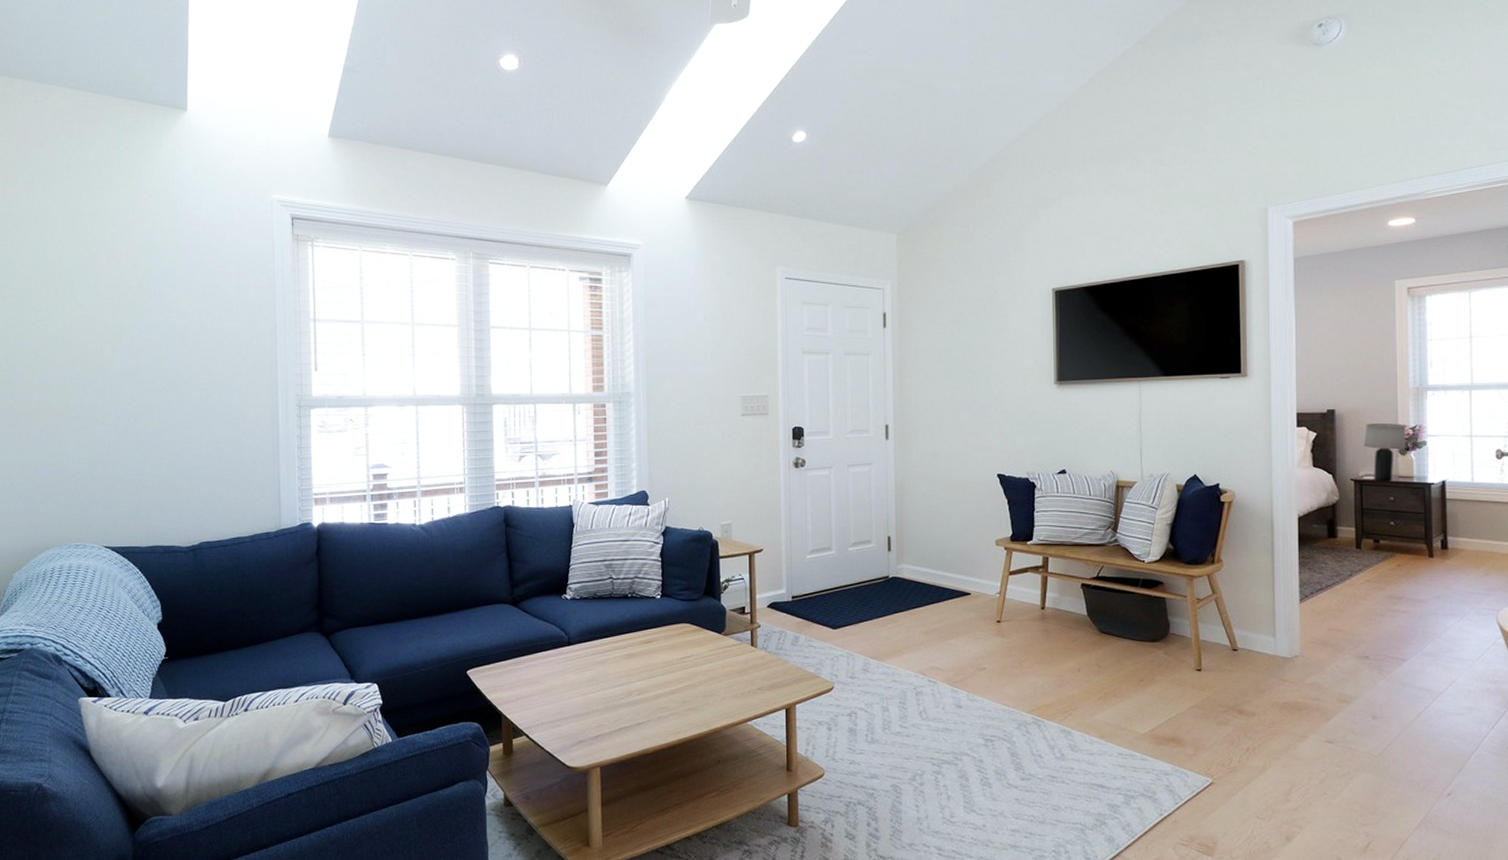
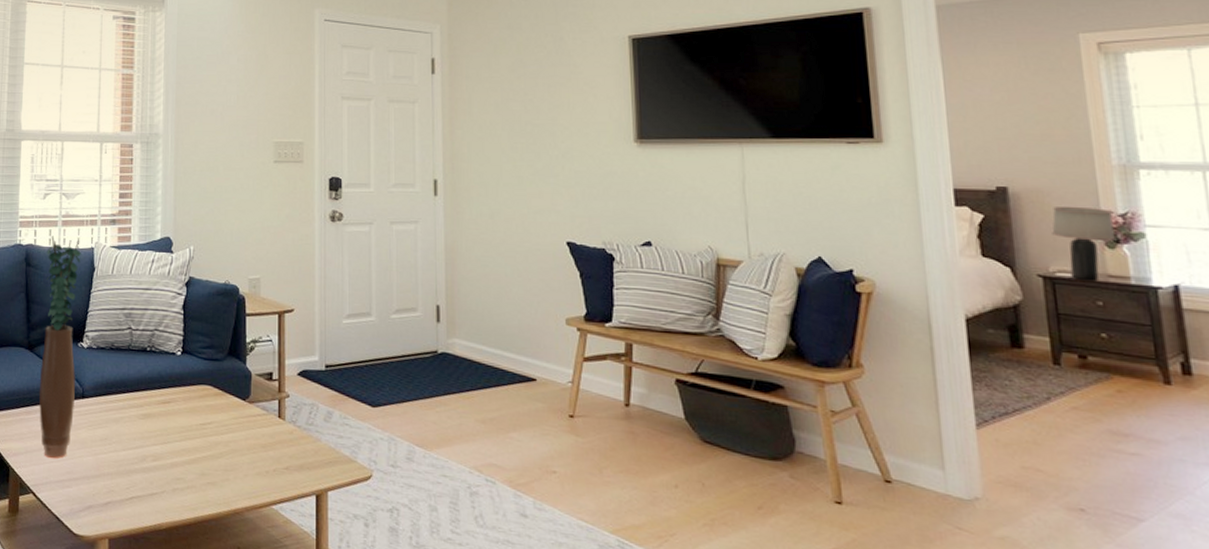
vase: none [525,496,561,702] -> present [38,235,81,458]

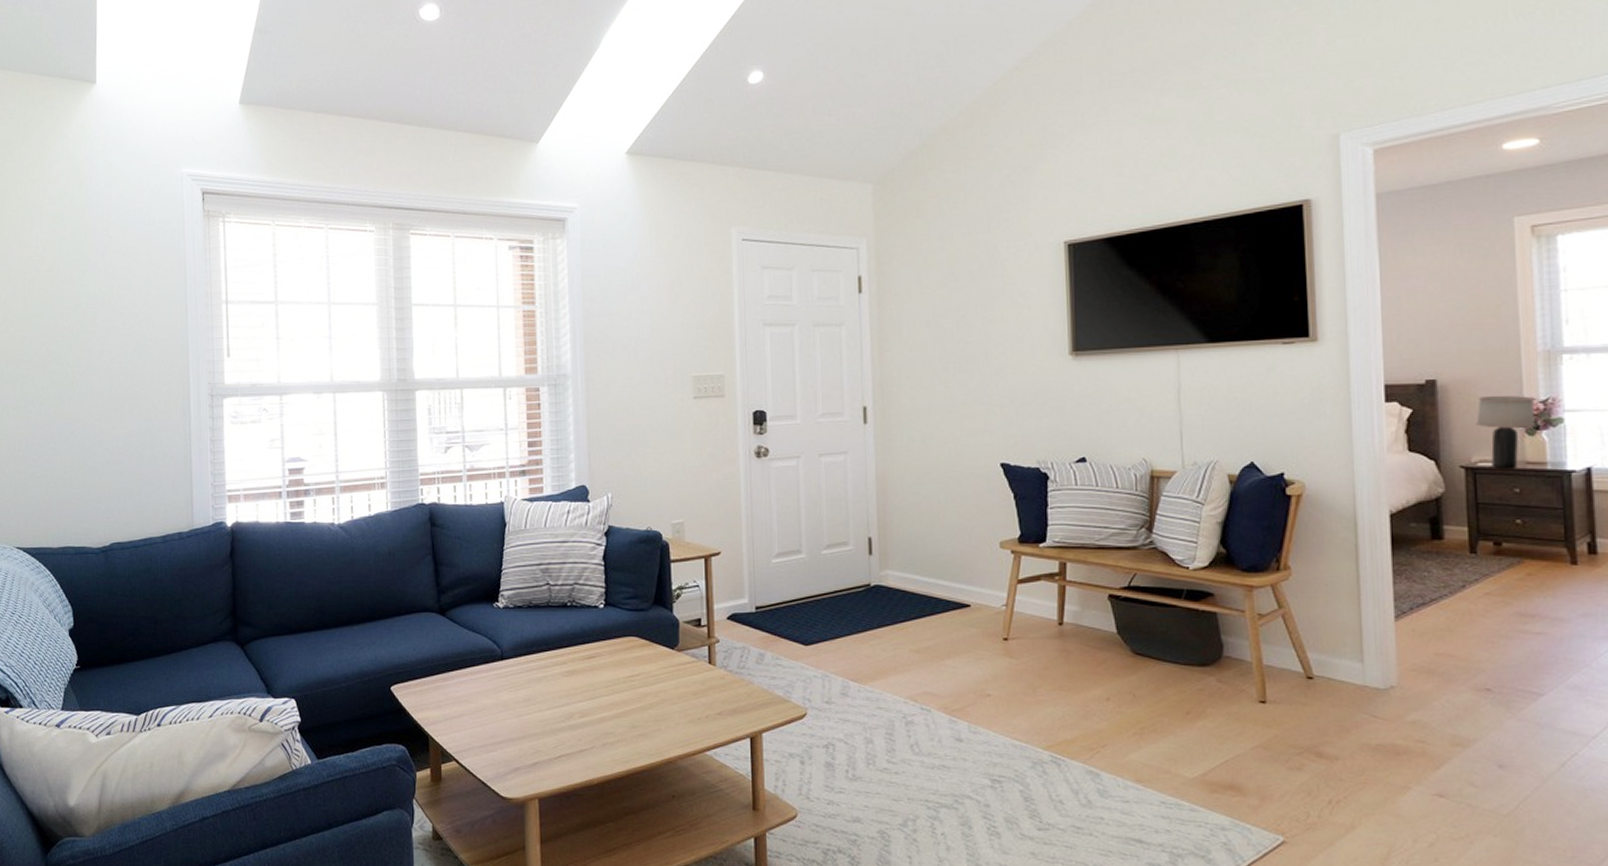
vase: present [38,235,81,458] -> none [452,492,494,723]

